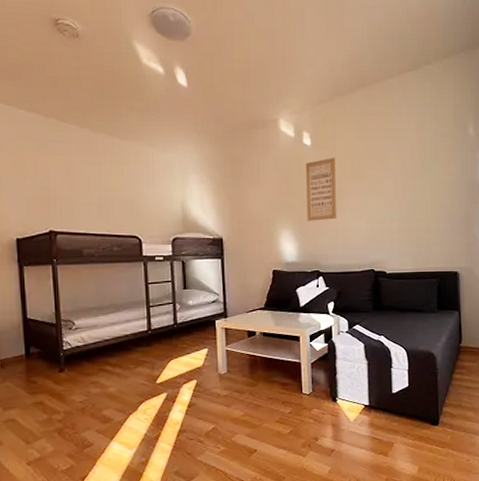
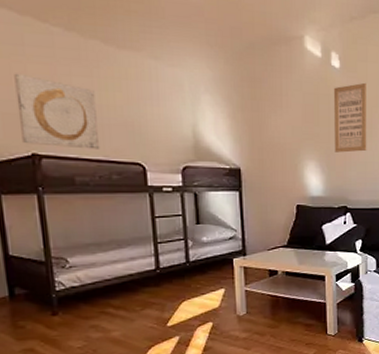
wall art: none [39,164,105,225] -> present [14,73,100,150]

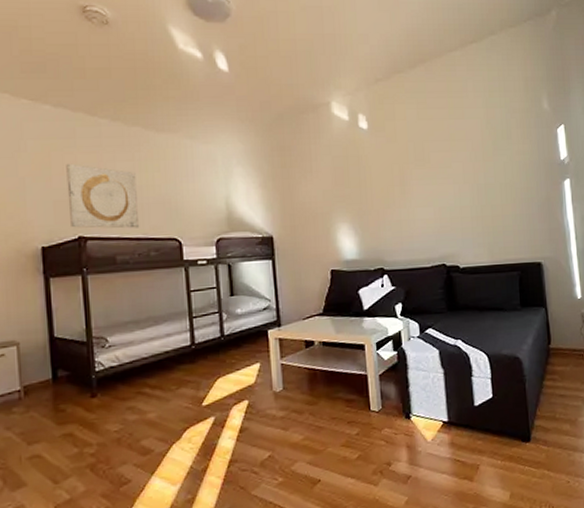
wall art: present [334,82,367,153] -> none [363,140,401,213]

